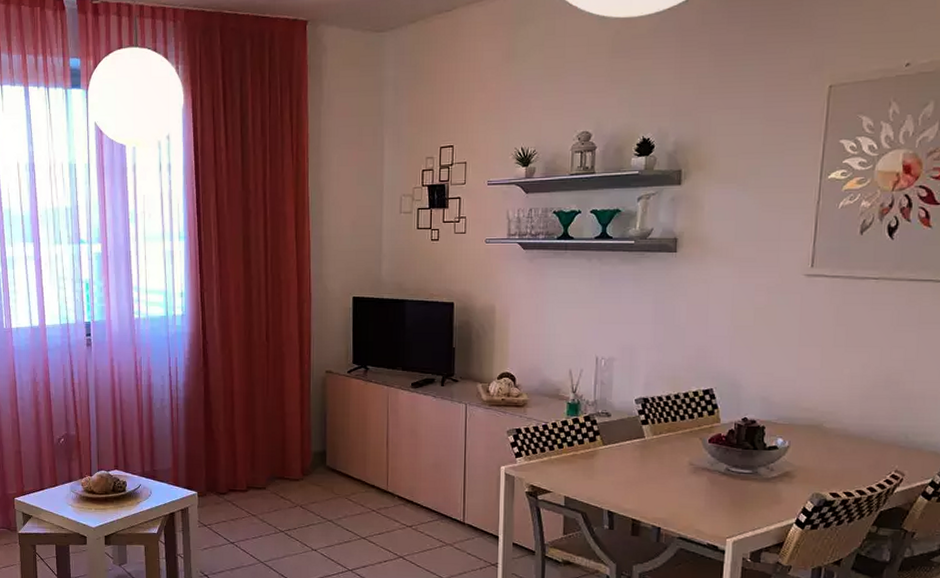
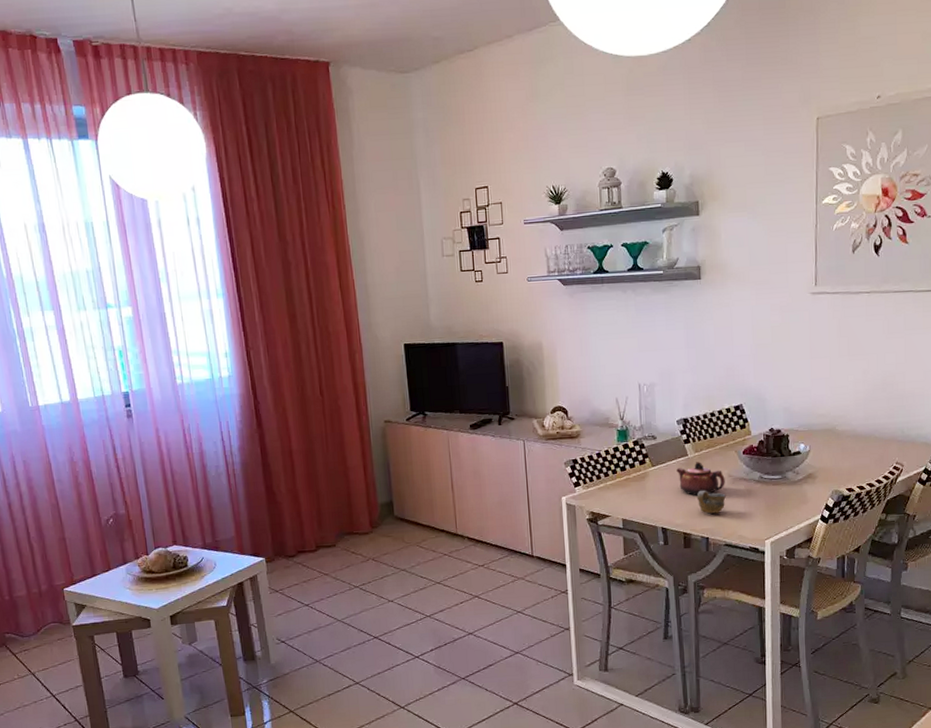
teapot: none [630,445,685,481] -> present [676,462,725,495]
cup: none [650,477,685,503] -> present [696,491,726,514]

